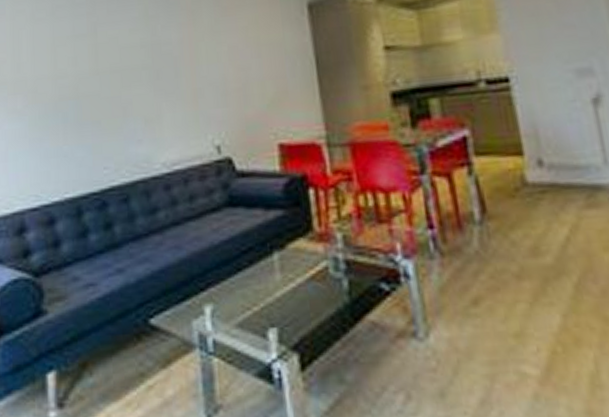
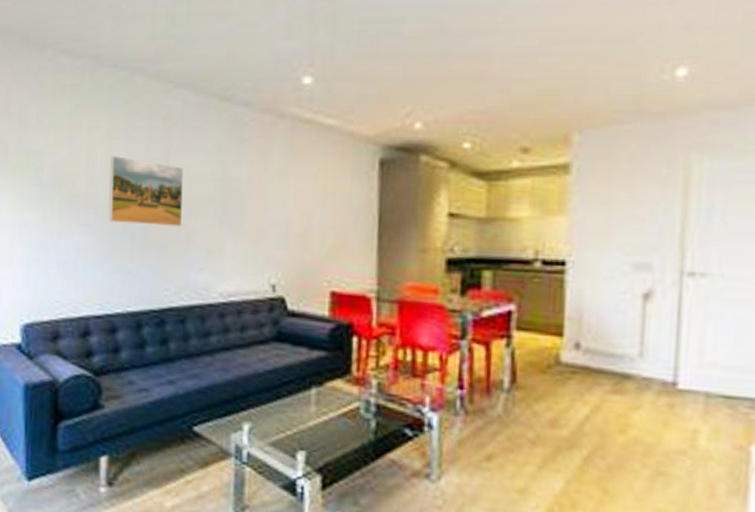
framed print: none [36,36,116,105] -> present [108,155,183,227]

